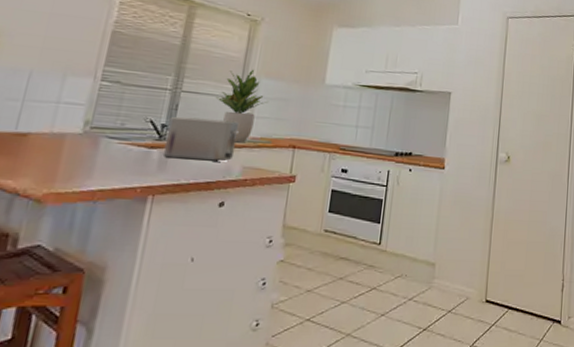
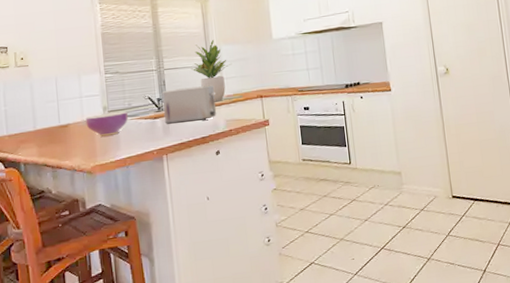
bowl: none [53,128,118,159] -> present [85,111,129,137]

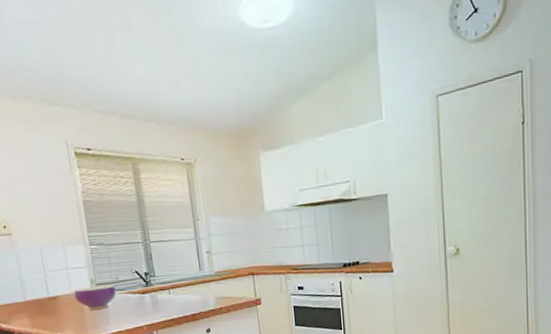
toaster: present [161,85,217,125] -> none [148,260,207,301]
potted plant: present [190,39,232,102] -> none [177,210,222,278]

